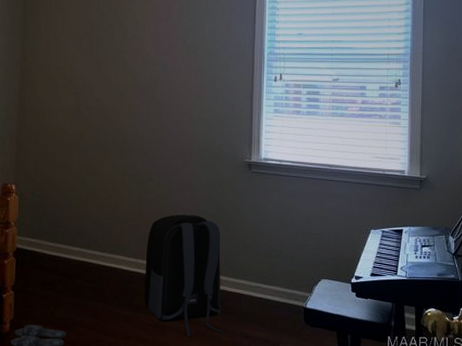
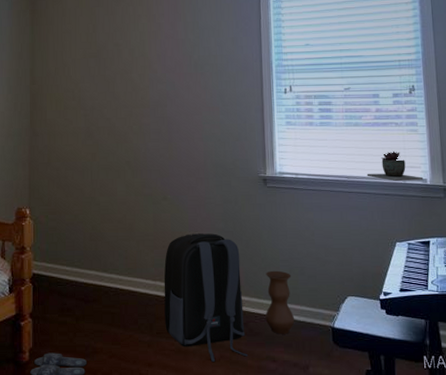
vase: none [241,252,270,313] -> present [265,270,295,334]
succulent plant: none [348,142,402,172] -> present [366,150,424,181]

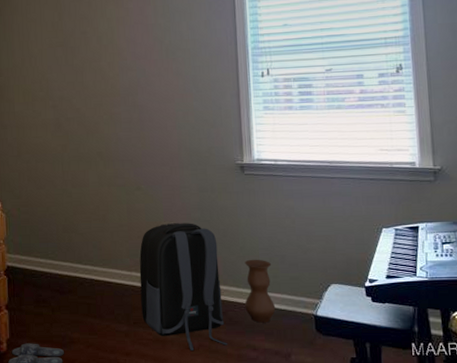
succulent plant: present [366,150,424,181] -> none [350,133,412,165]

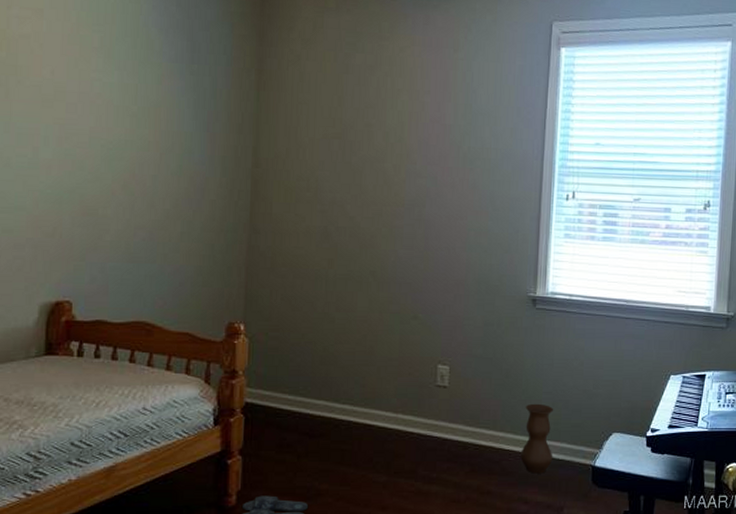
backpack: present [139,223,228,352] -> none [405,359,498,505]

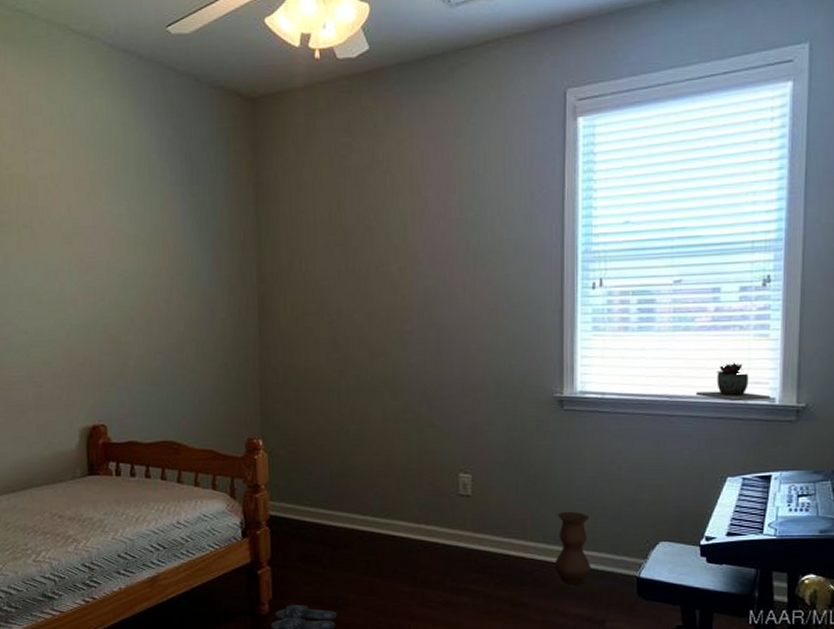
succulent plant: none [647,273,708,308] -> present [695,362,771,401]

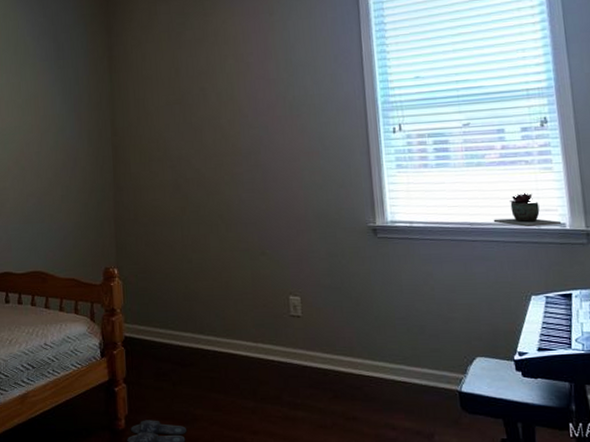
vase: present [554,511,592,585] -> none [380,329,416,400]

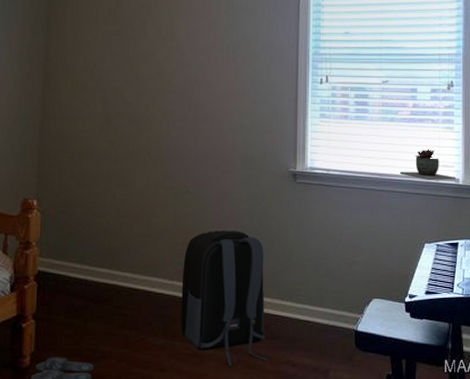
backpack: none [266,290,365,431] -> present [181,230,268,367]

